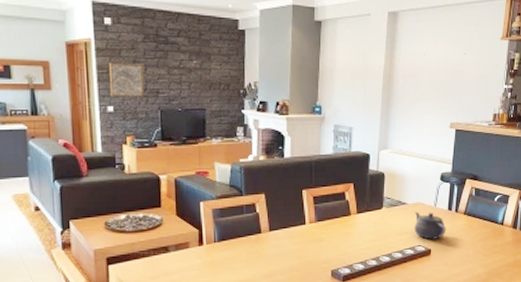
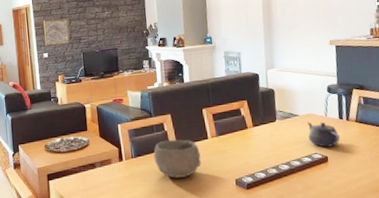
bowl: none [241,223,295,267] -> present [153,139,202,178]

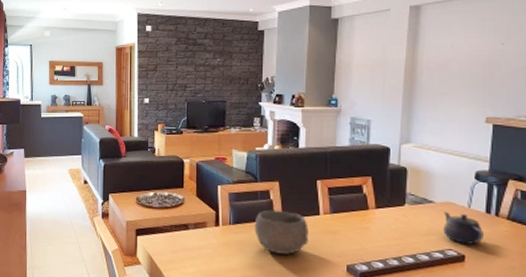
wall art: present [43,19,70,46] -> none [148,61,175,91]

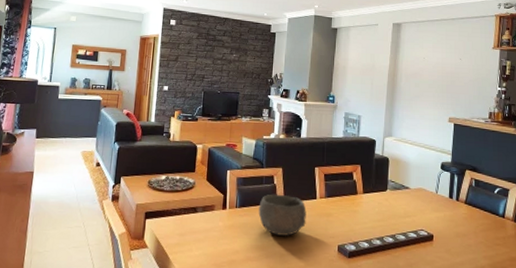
teapot: present [443,211,485,245] -> none [417,196,448,226]

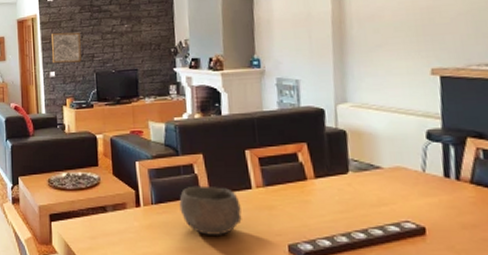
wall art: none [168,52,195,81] -> present [52,32,82,64]

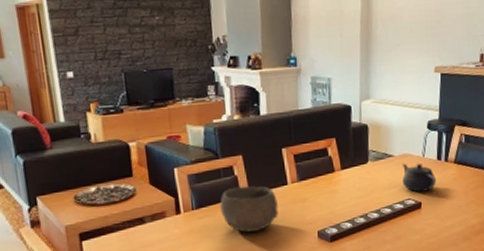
wall art: present [52,32,82,64] -> none [65,23,106,62]
teapot: none [394,177,446,215] -> present [402,163,437,192]

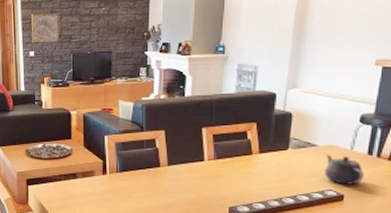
wall art: none [65,23,106,62] -> present [32,13,60,44]
bowl: present [220,186,279,233] -> none [140,157,193,199]

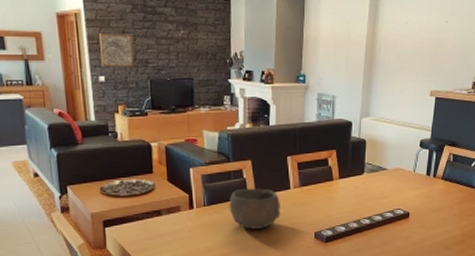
bowl: none [140,157,193,199] -> present [229,188,281,229]
teapot: present [324,154,365,185] -> none [394,176,425,203]

